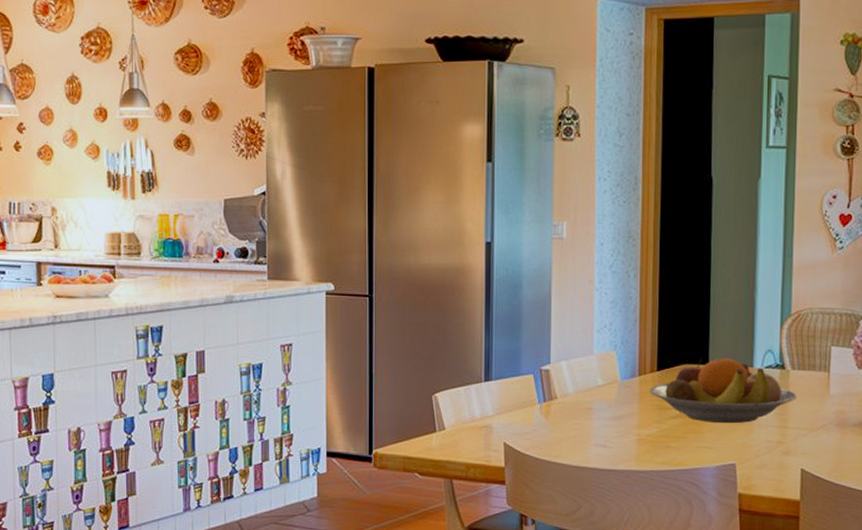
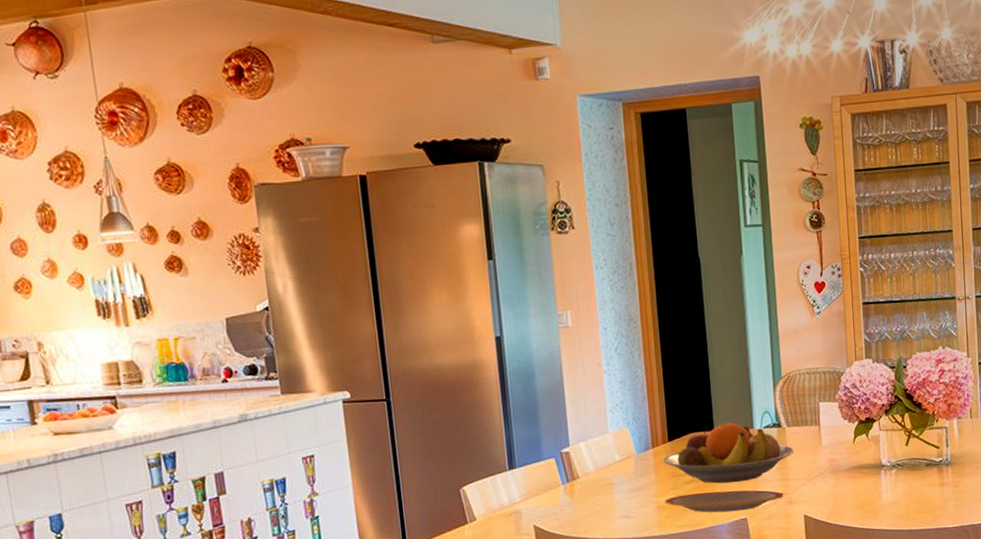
plate: none [646,430,779,455] -> present [665,490,783,513]

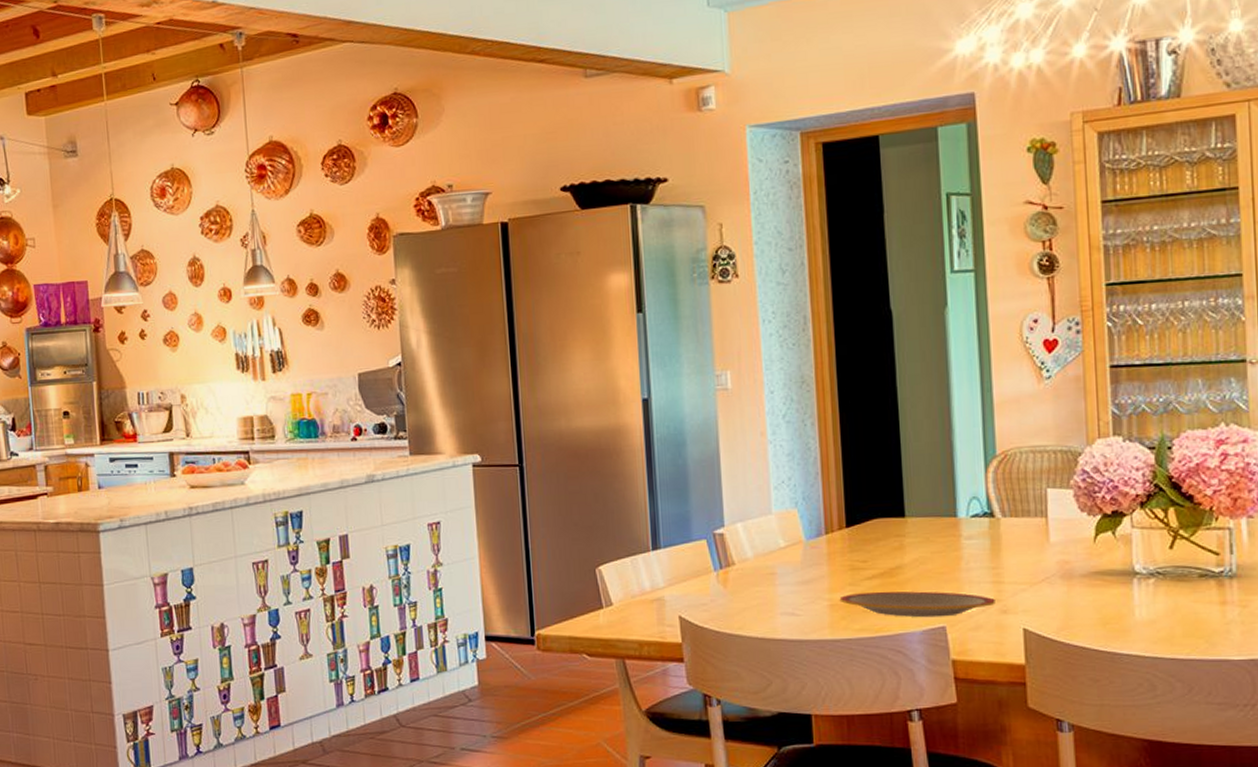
fruit bowl: present [663,423,794,484] -> none [839,509,1011,582]

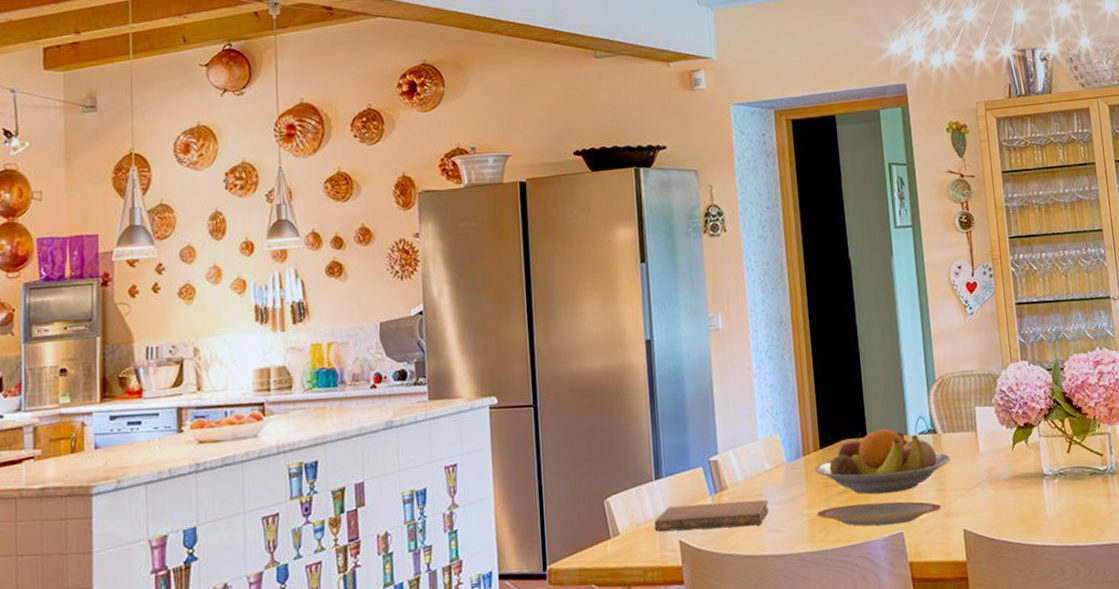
notebook: none [650,579,783,607] -> present [654,500,769,532]
fruit bowl: none [839,509,1011,582] -> present [815,429,951,495]

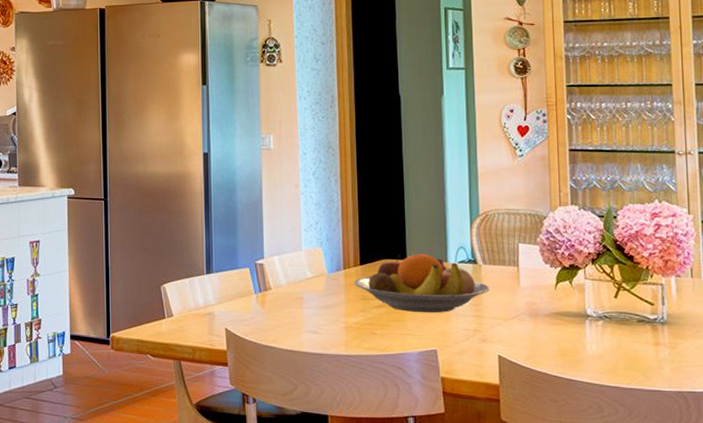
notebook: present [654,500,769,532] -> none [203,298,309,325]
plate: present [816,501,941,527] -> none [353,318,477,342]

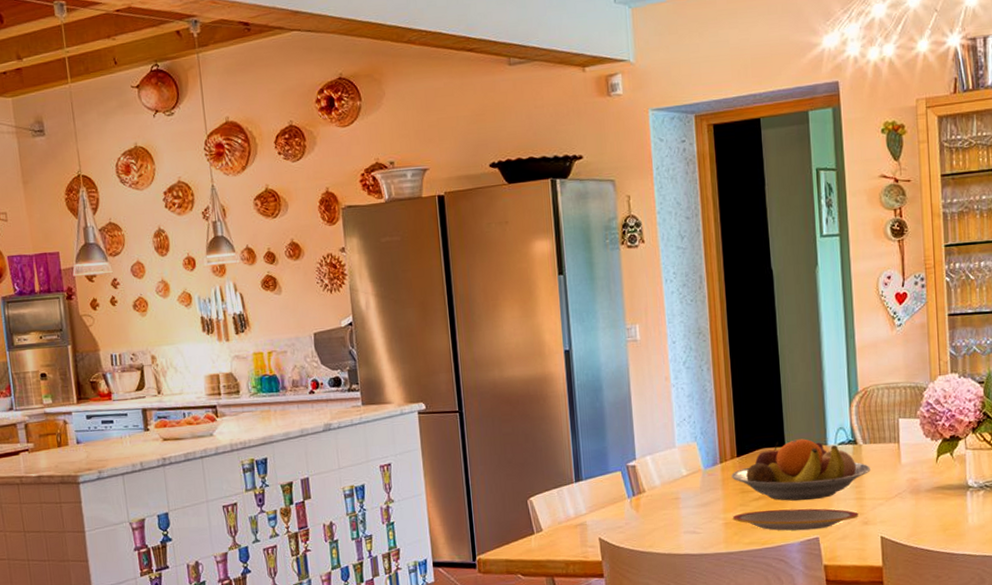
plate: none [353,318,477,342] -> present [732,508,858,531]

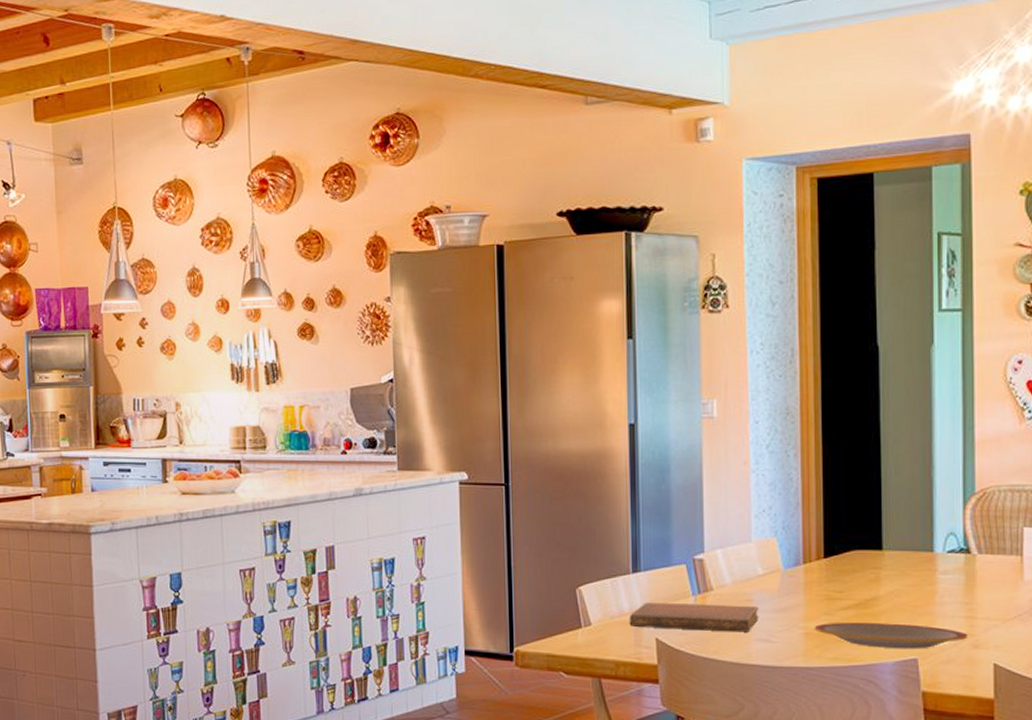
notebook: none [574,503,686,530] -> present [629,602,759,632]
fruit bowl: present [732,439,871,501] -> none [816,543,985,615]

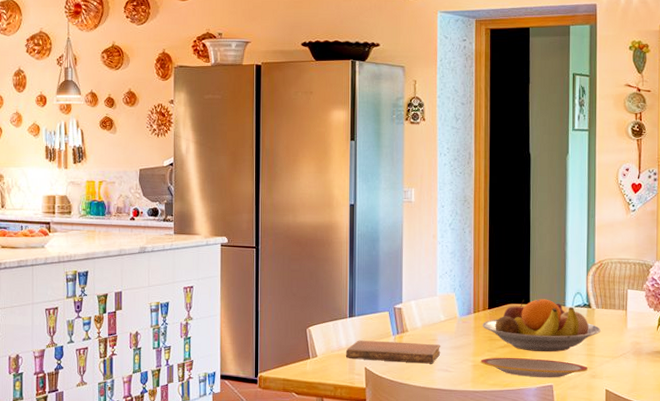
fruit bowl: none [816,543,985,615] -> present [483,299,601,352]

